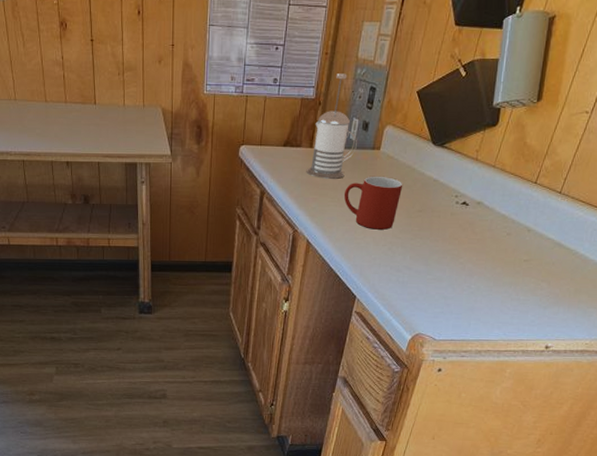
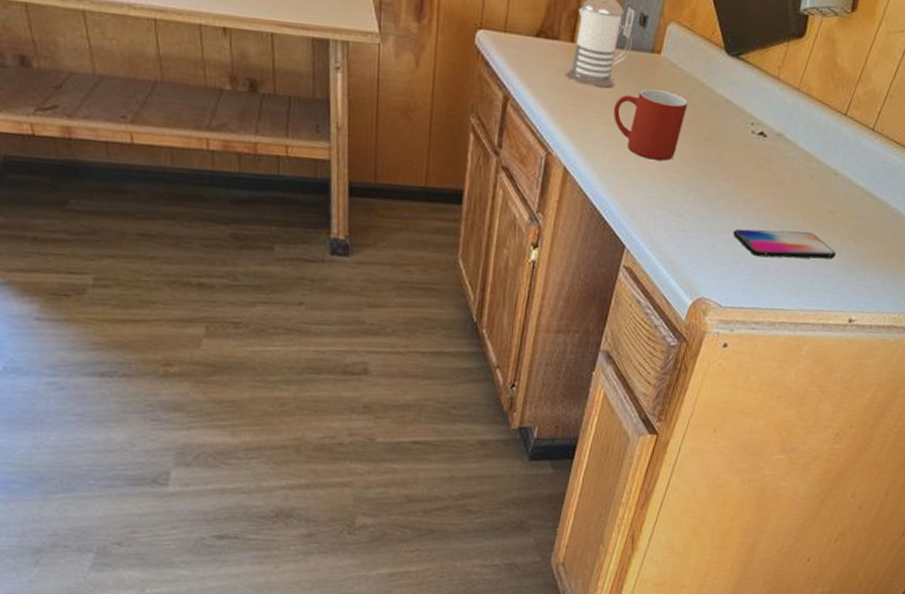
smartphone: none [443,278,532,300] -> present [733,228,836,259]

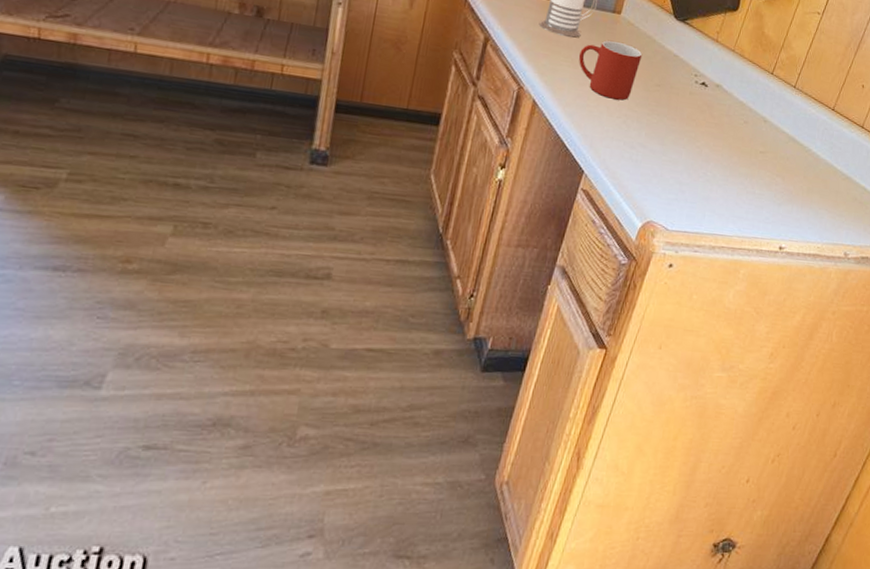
smartphone: present [733,228,836,259] -> none [679,162,767,193]

